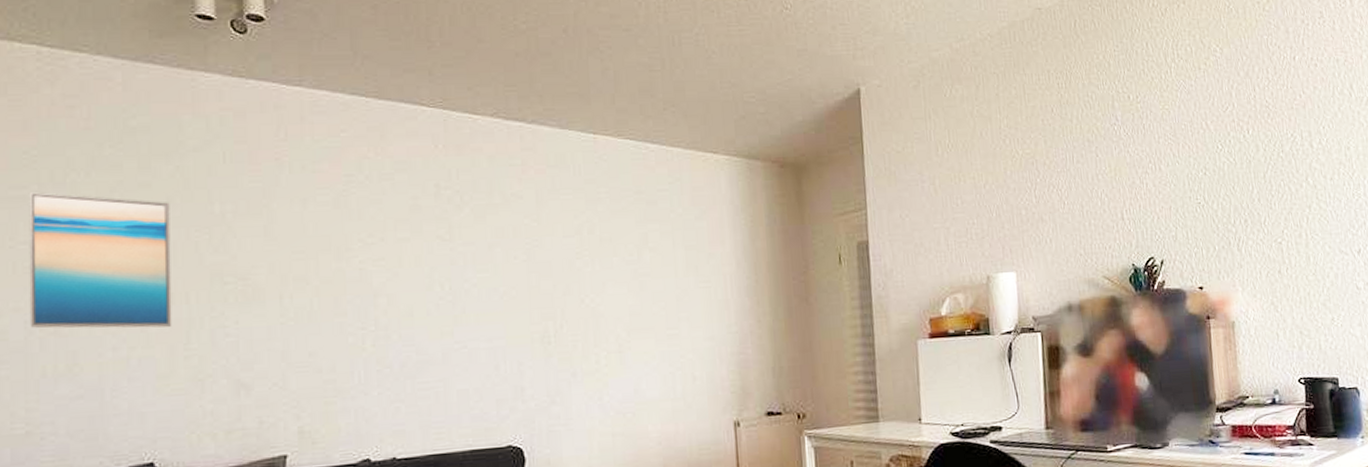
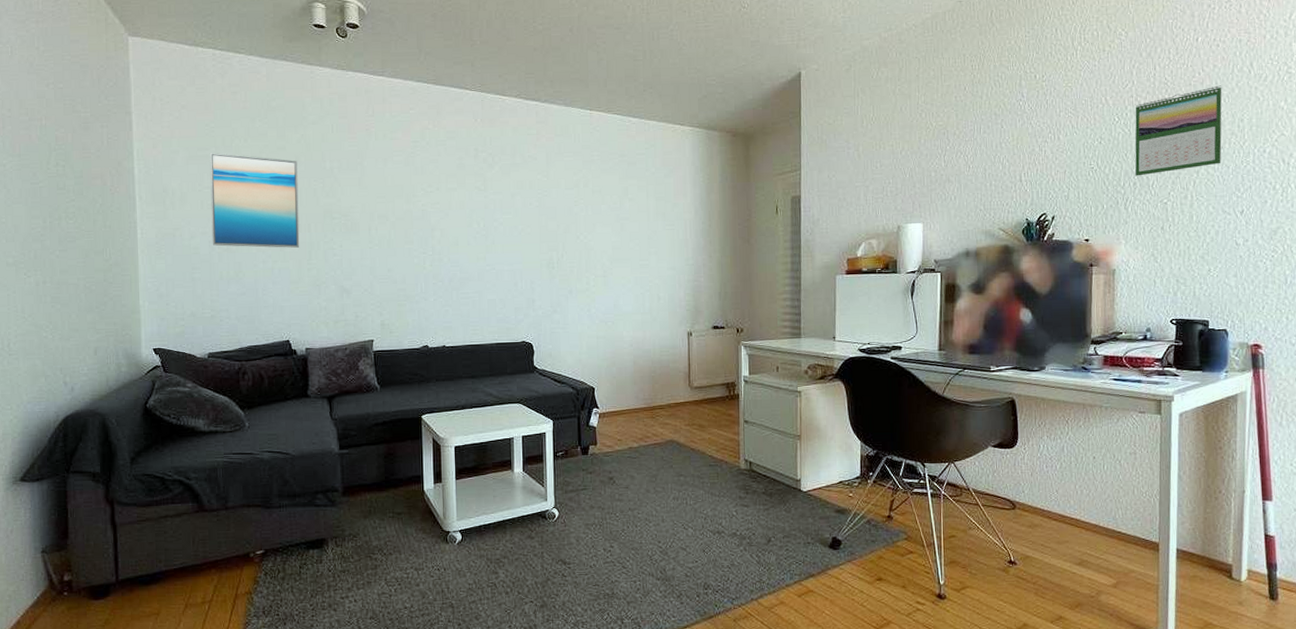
calendar: none [1238,109,1332,212] -> present [1135,85,1222,176]

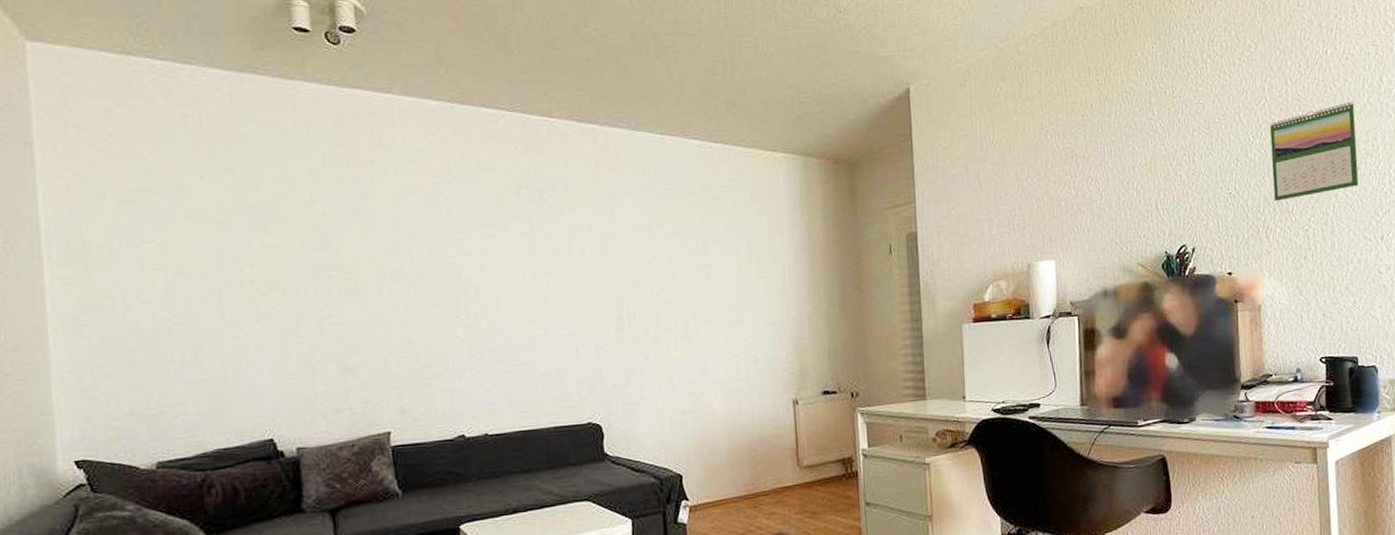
wall art: present [209,152,300,248] -> none [150,194,284,319]

